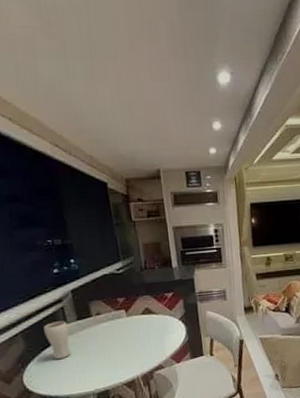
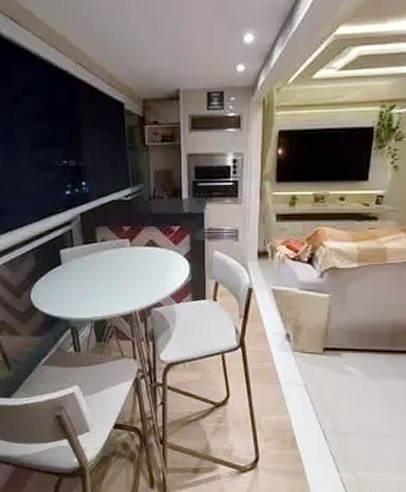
drinking glass: present [44,321,71,359] -> none [52,243,74,280]

